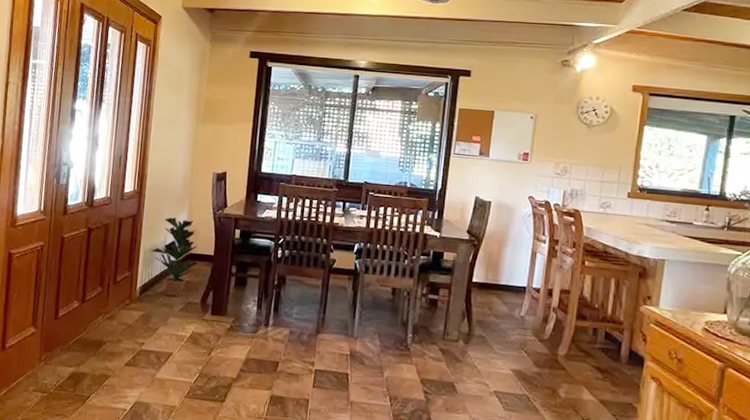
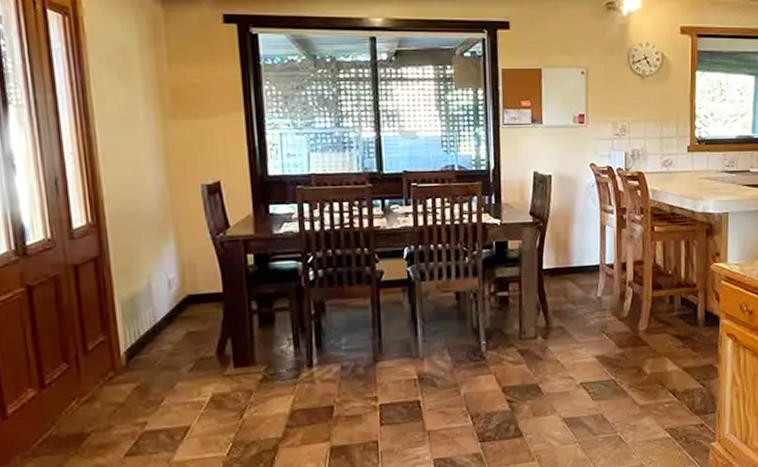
potted plant: present [151,217,198,297] -> none [131,252,203,355]

